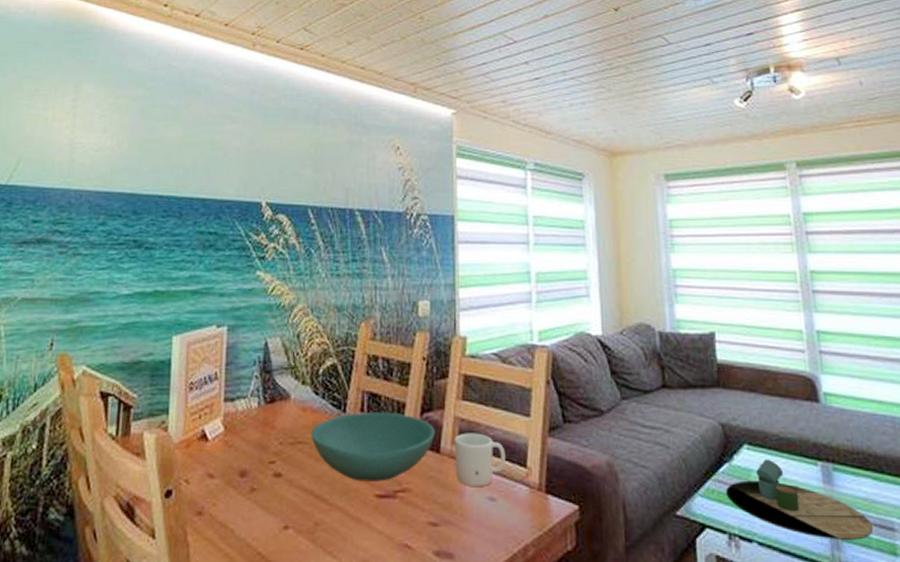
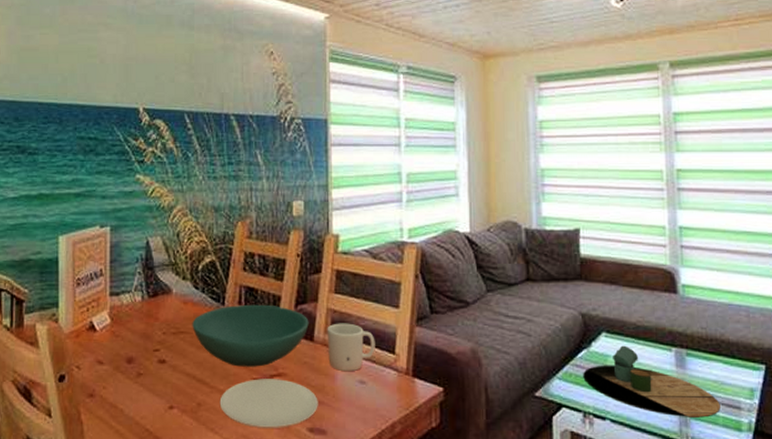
plate: none [338,495,445,552] -> present [219,379,318,428]

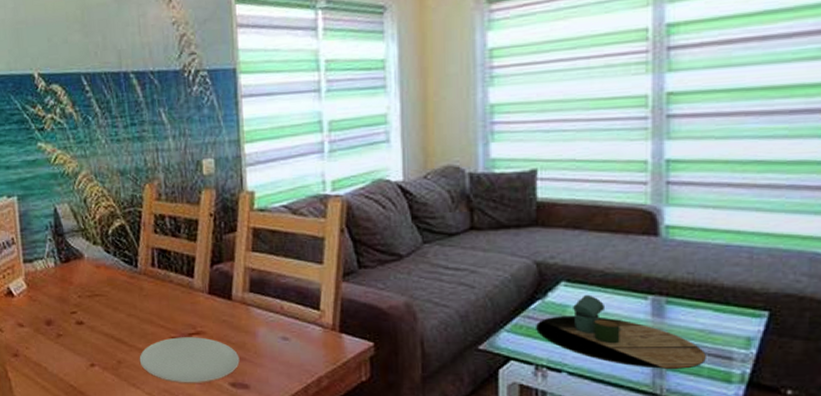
bowl: present [192,304,309,367] -> none [106,265,226,326]
mug: present [327,323,375,372] -> none [245,281,298,329]

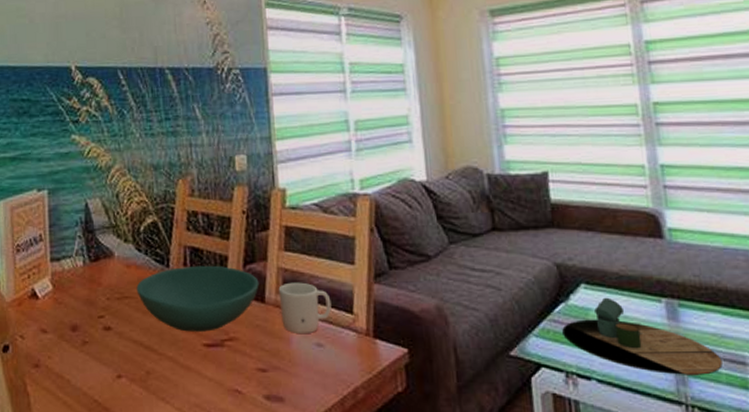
bowl: none [106,265,226,326] -> present [136,265,259,332]
plate: present [139,337,240,383] -> none [169,344,274,396]
mug: none [245,281,298,329] -> present [278,282,332,334]

